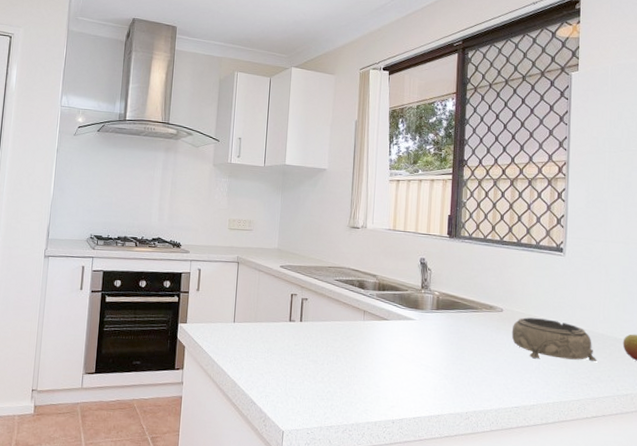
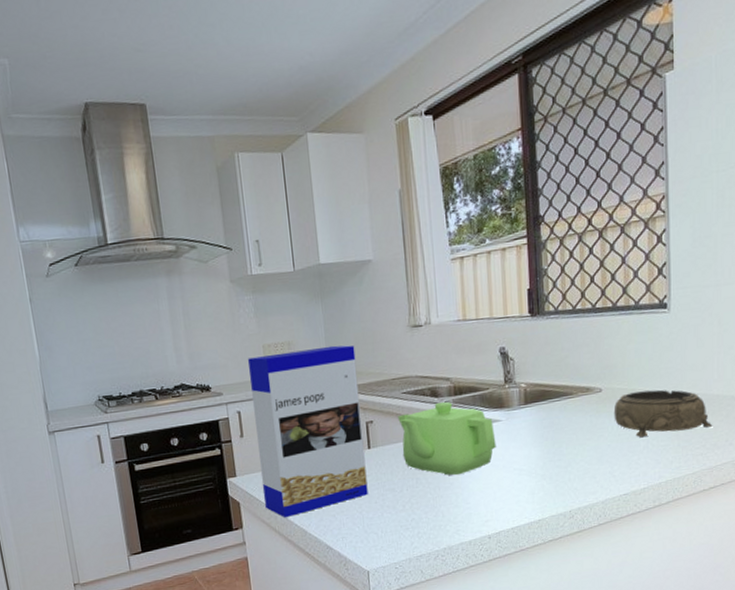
cereal box: none [206,227,302,368] -> present [248,345,368,518]
teapot: none [328,293,409,360] -> present [398,401,496,476]

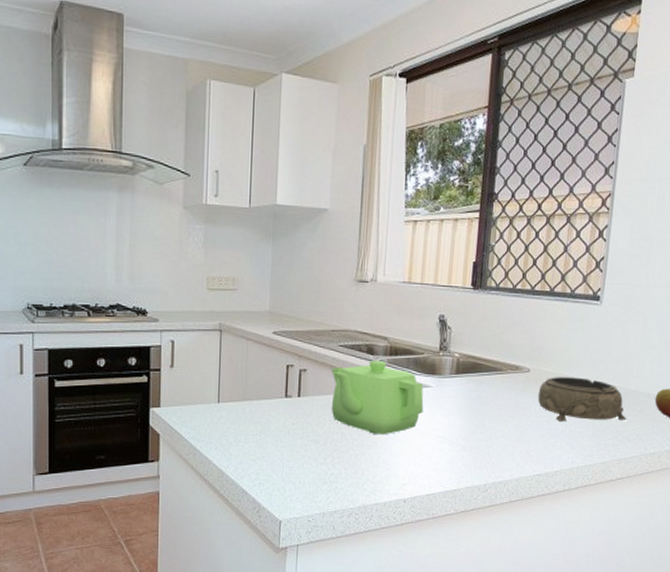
cereal box: present [248,345,368,518] -> none [186,287,299,456]

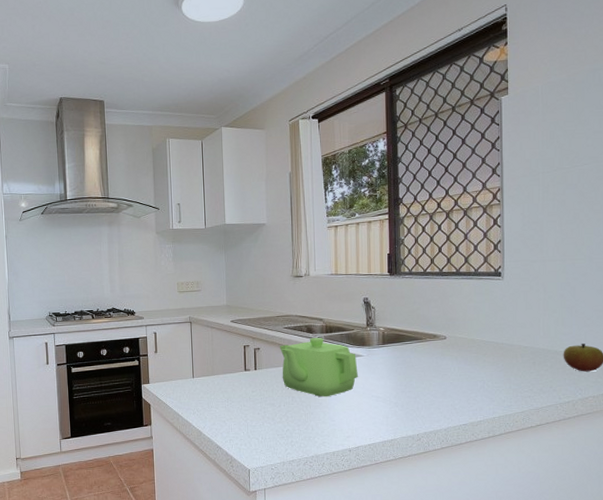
decorative bowl: present [537,377,626,422] -> none [456,341,538,379]

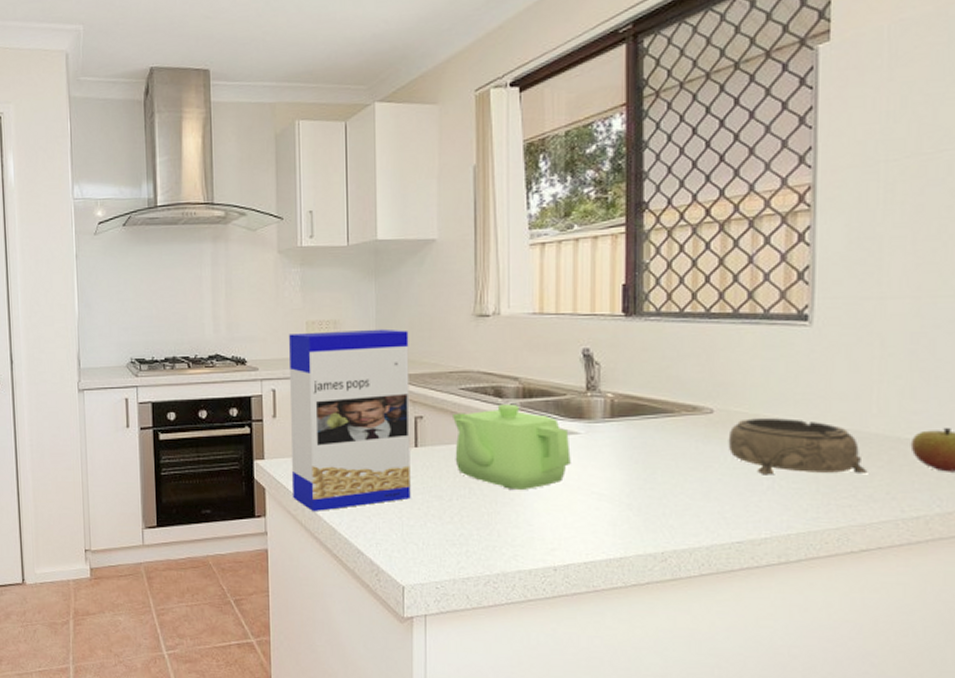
cereal box: none [165,287,253,420] -> present [289,329,411,512]
decorative bowl: none [456,341,538,379] -> present [728,418,866,475]

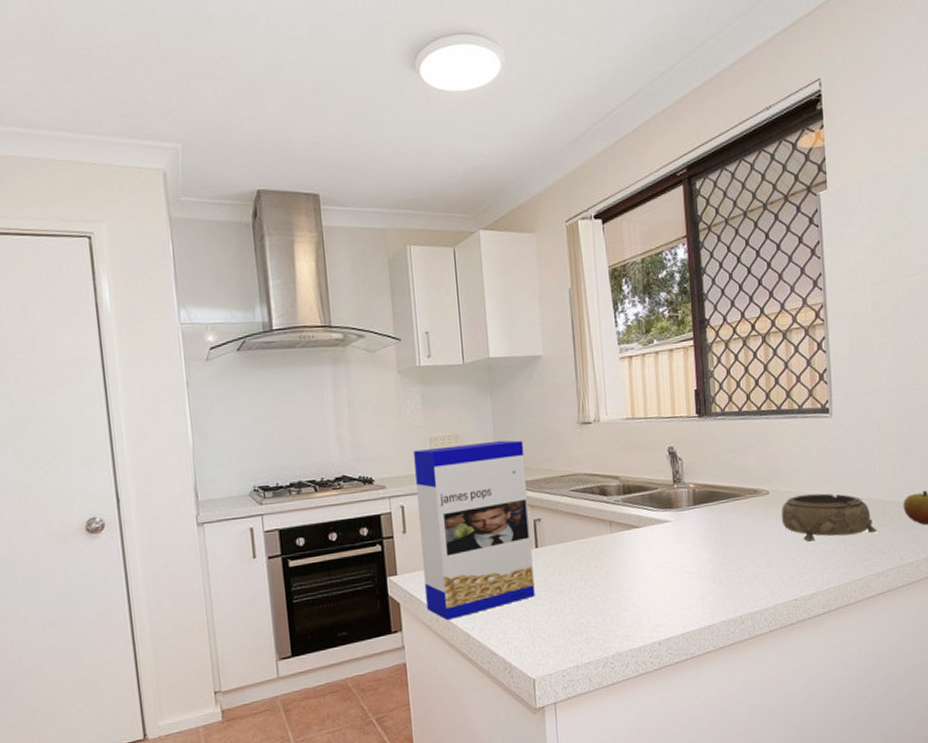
teapot: present [453,403,571,491] -> none [566,500,666,578]

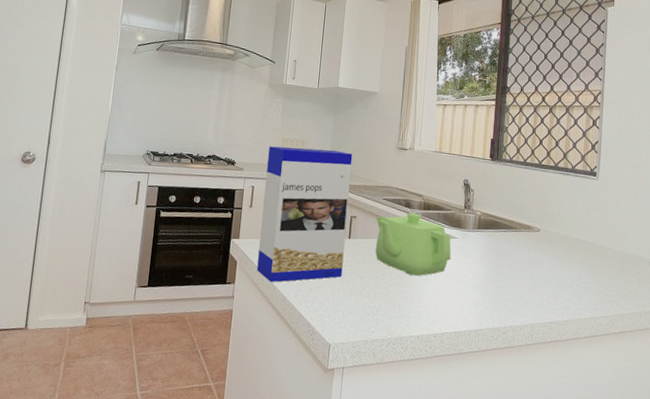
teapot: none [566,500,666,578] -> present [375,212,451,277]
decorative bowl: present [781,493,876,542] -> none [547,237,625,281]

